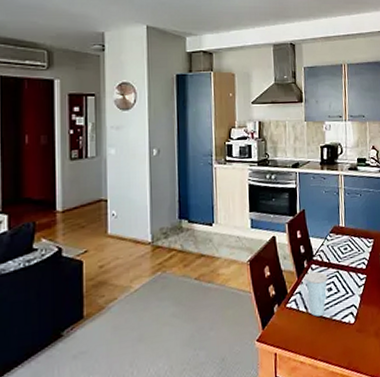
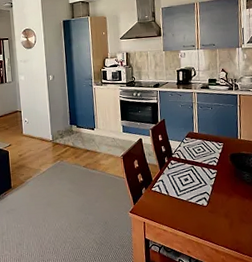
cup: present [305,271,328,317] -> none [166,165,185,199]

